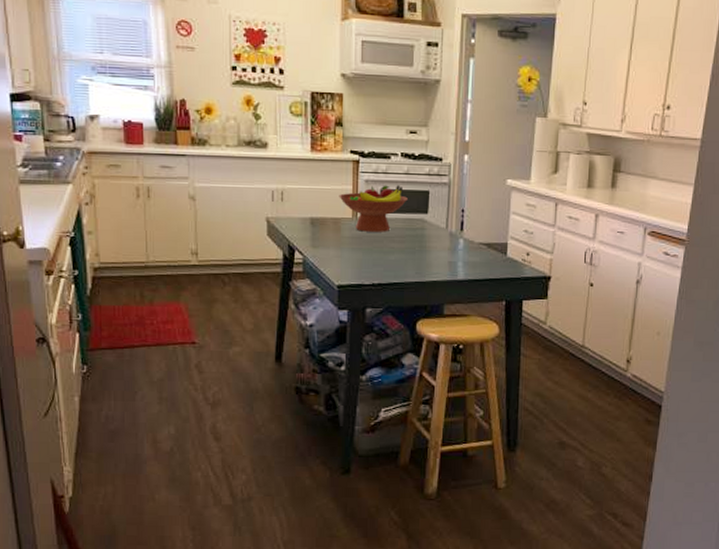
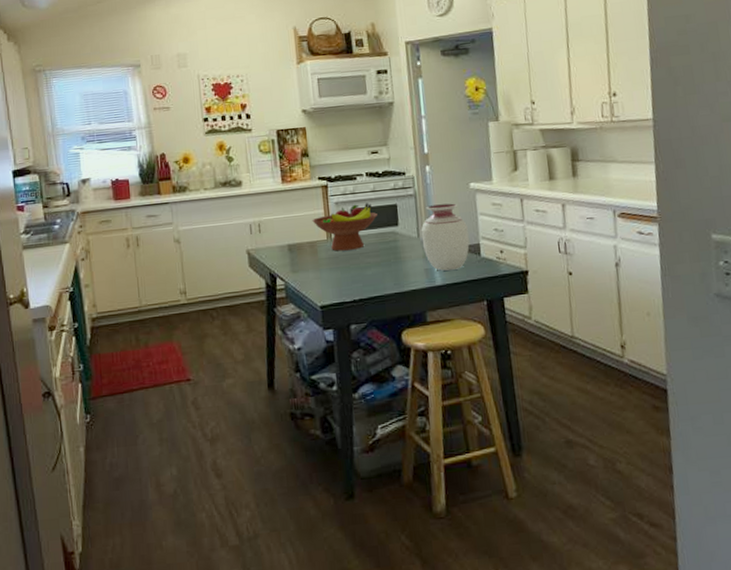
vase: none [449,197,498,266] -> present [421,203,470,271]

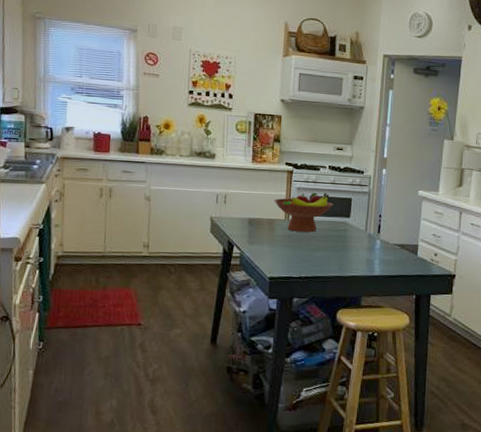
vase: present [421,203,470,271] -> none [368,204,410,264]

